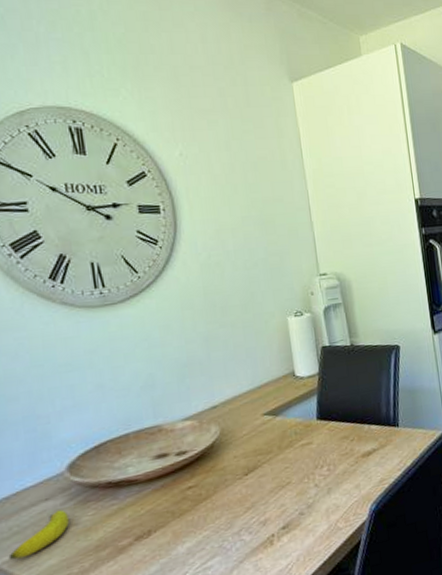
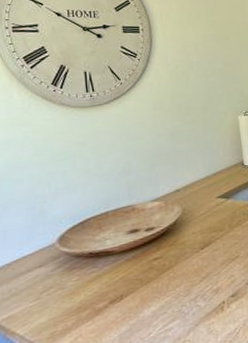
banana: present [8,509,69,561] -> none [7,275,57,318]

